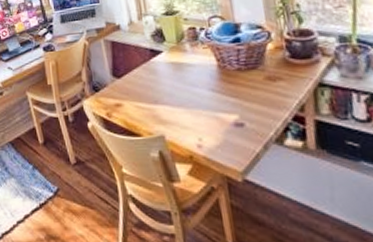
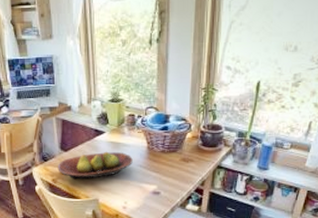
fruit bowl: none [111,74,202,112] -> present [57,151,133,180]

